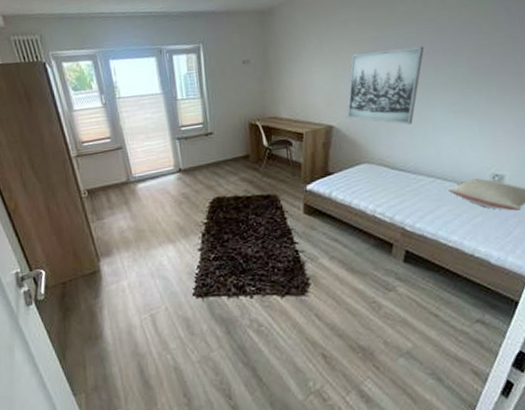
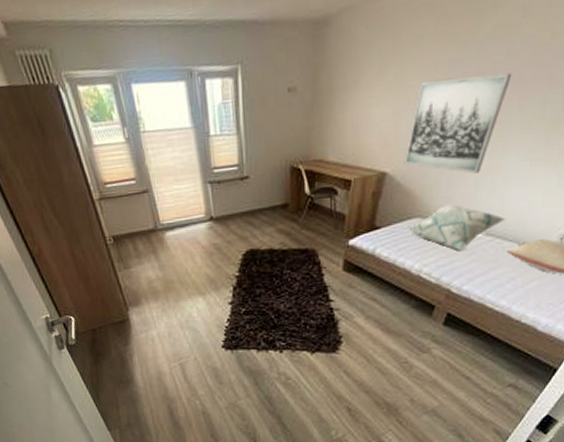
decorative pillow: none [358,150,442,192] -> present [409,203,506,251]

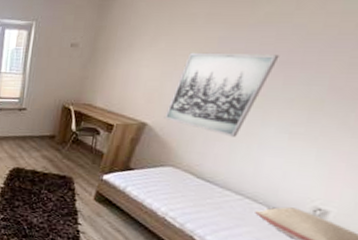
decorative pillow: present [409,203,506,251] -> none [160,159,258,204]

